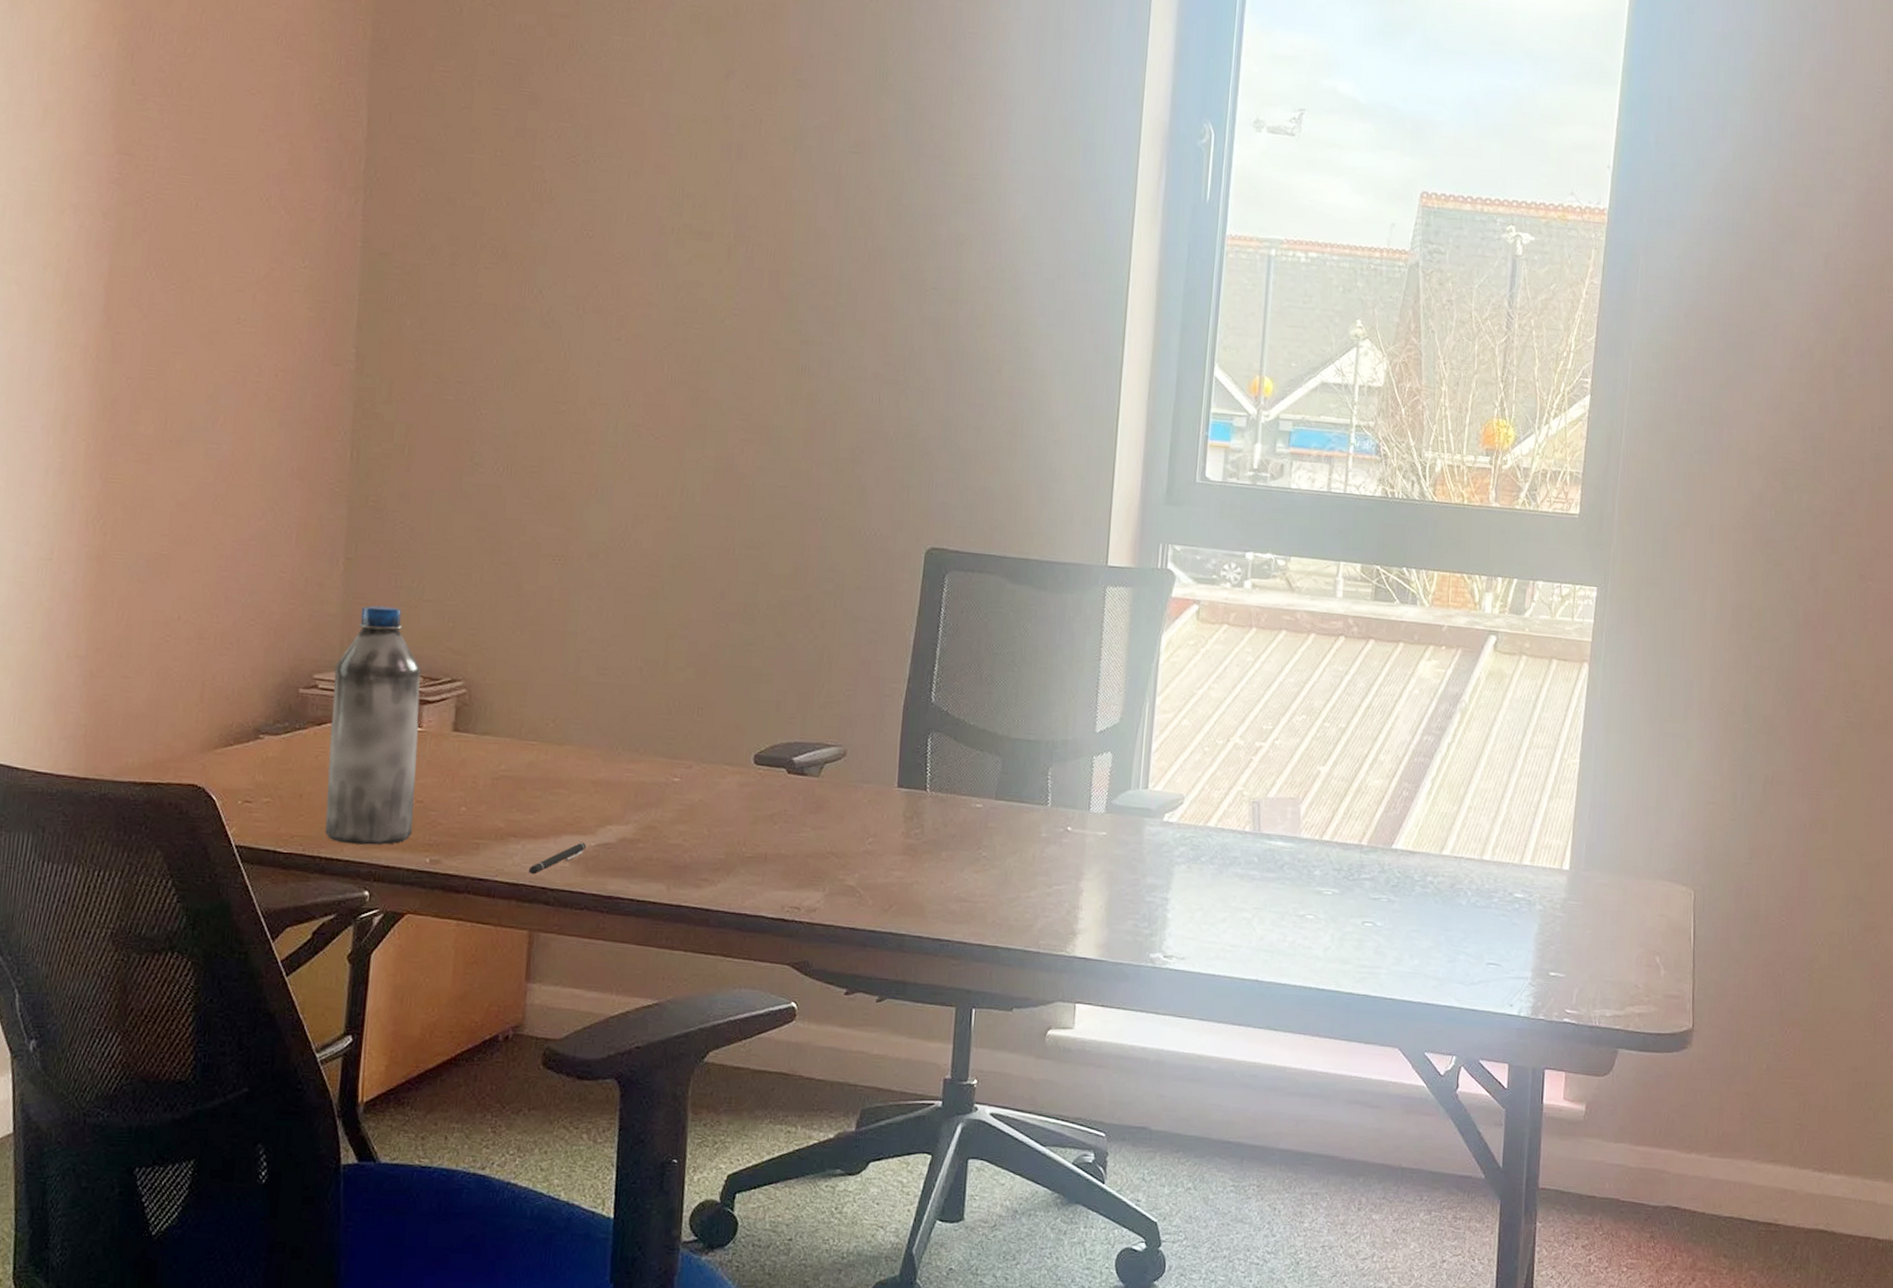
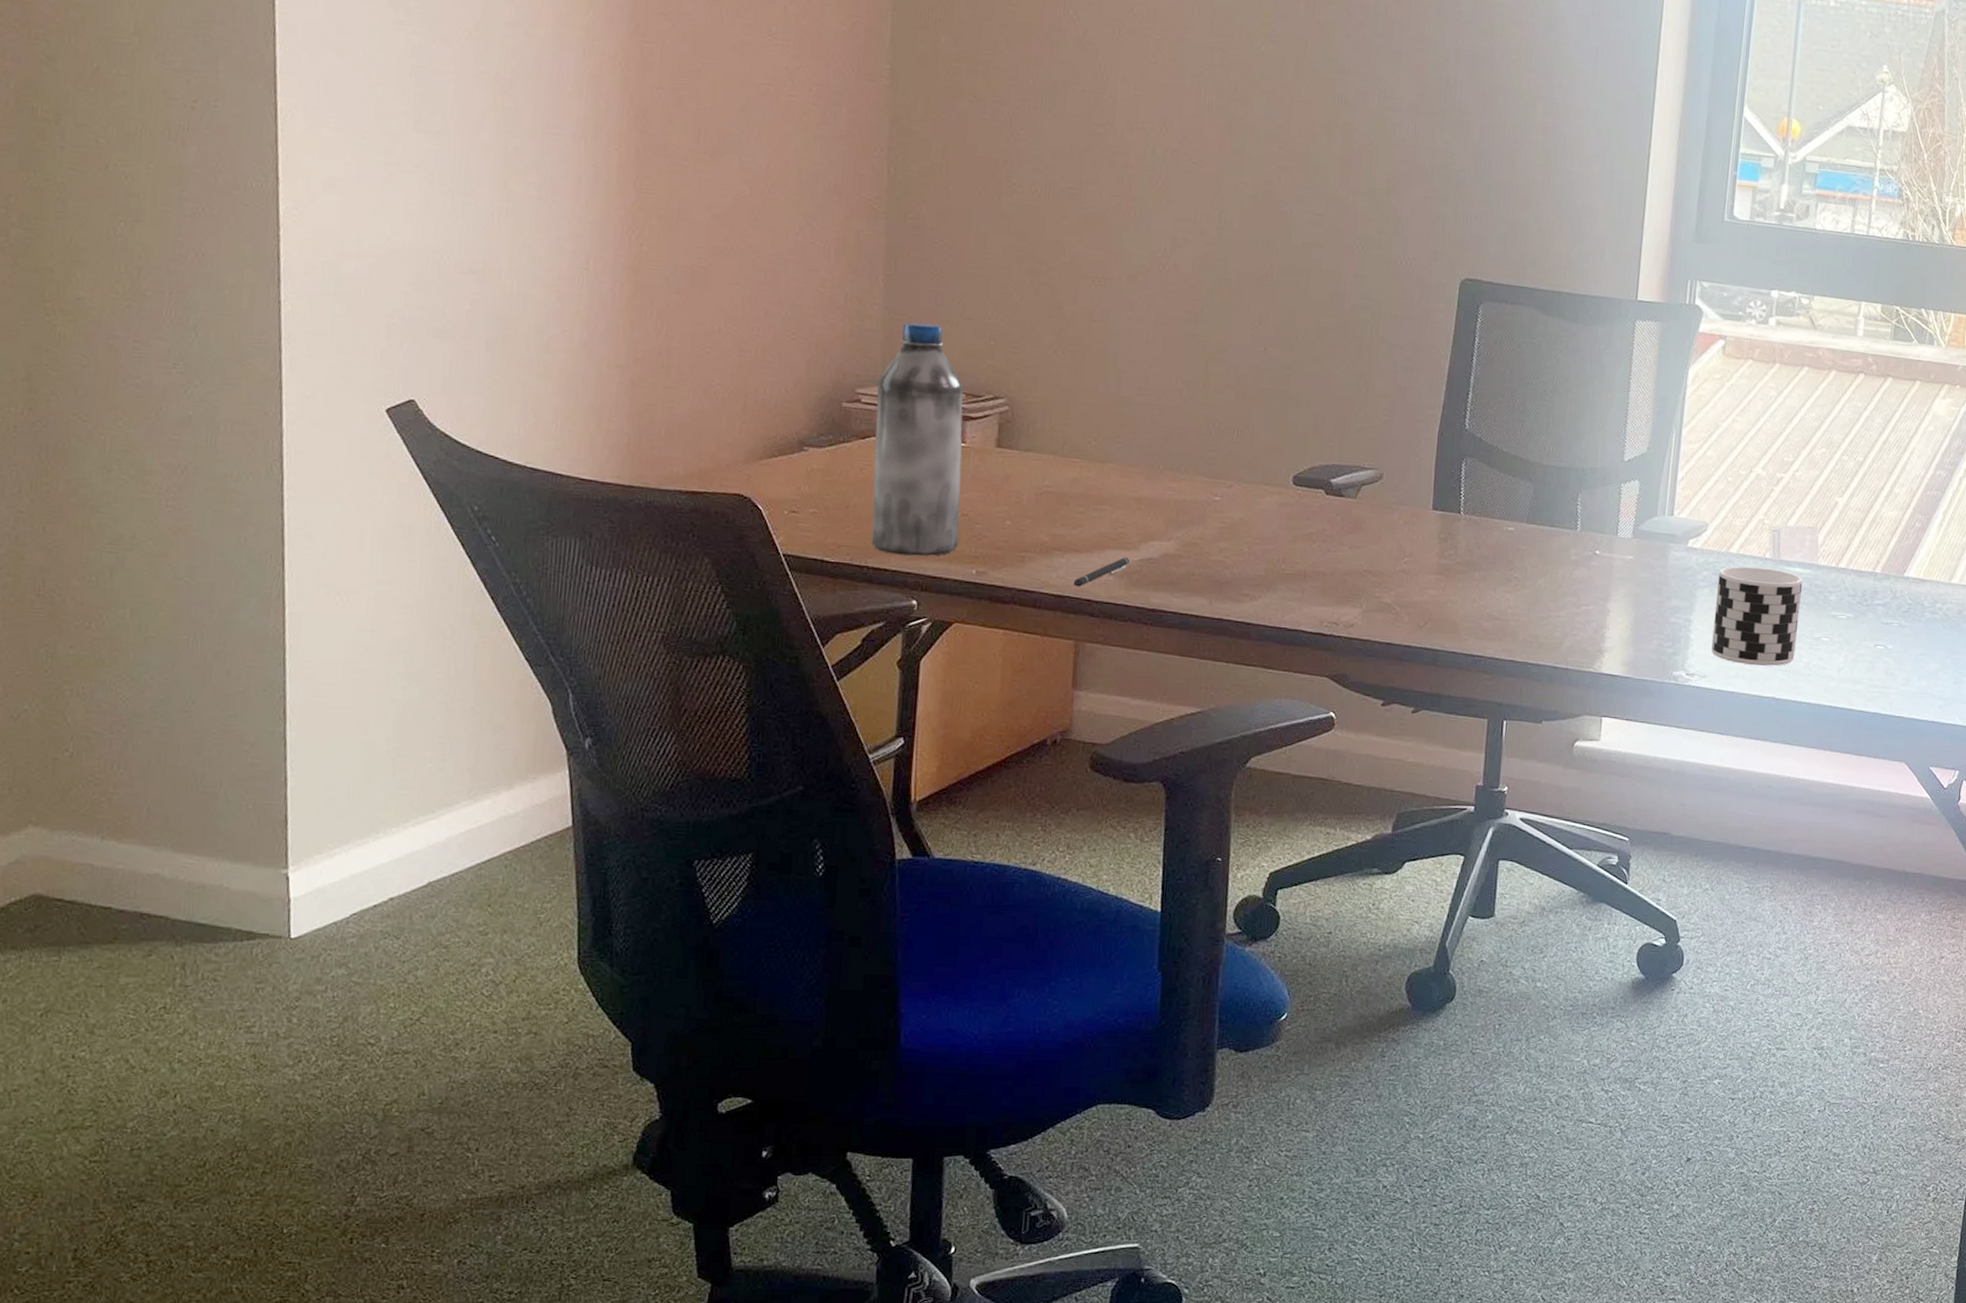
cup: none [1190,840,1285,946] -> present [1711,566,1803,666]

